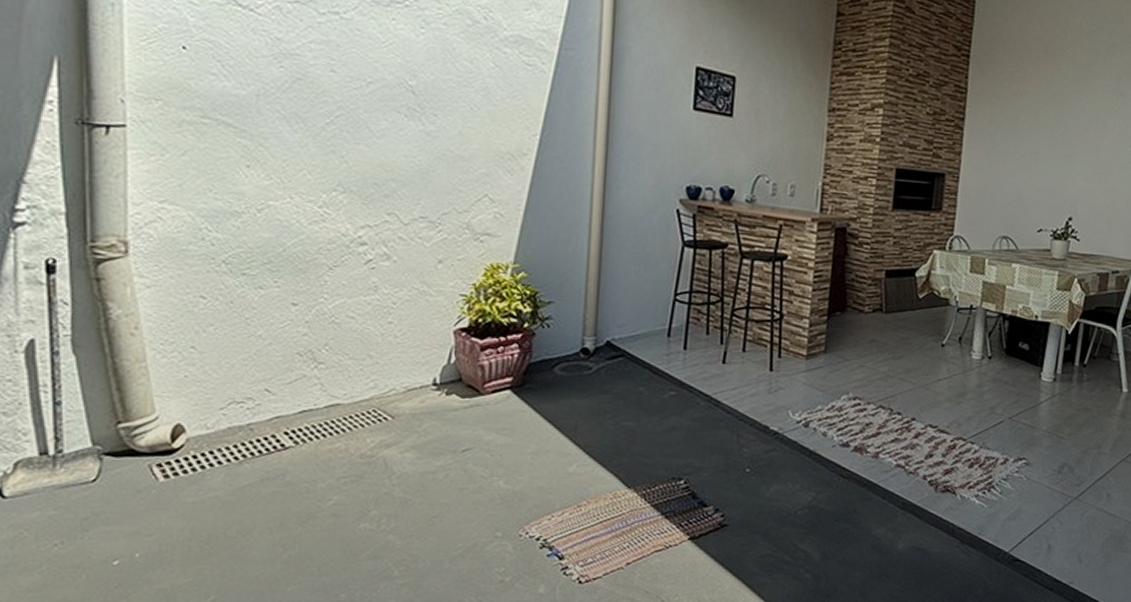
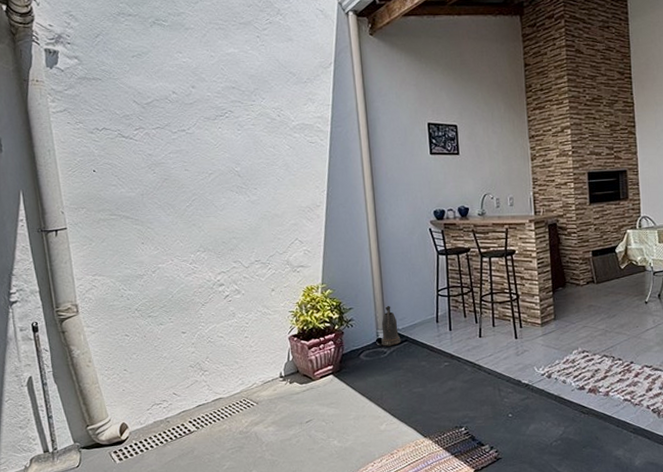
watering can: none [587,304,615,360] -> present [381,305,401,346]

